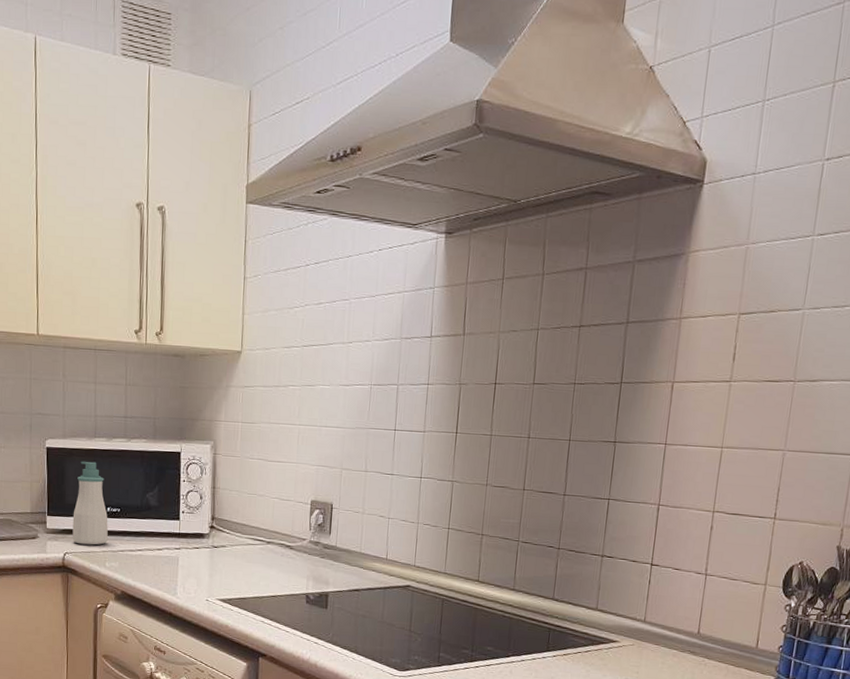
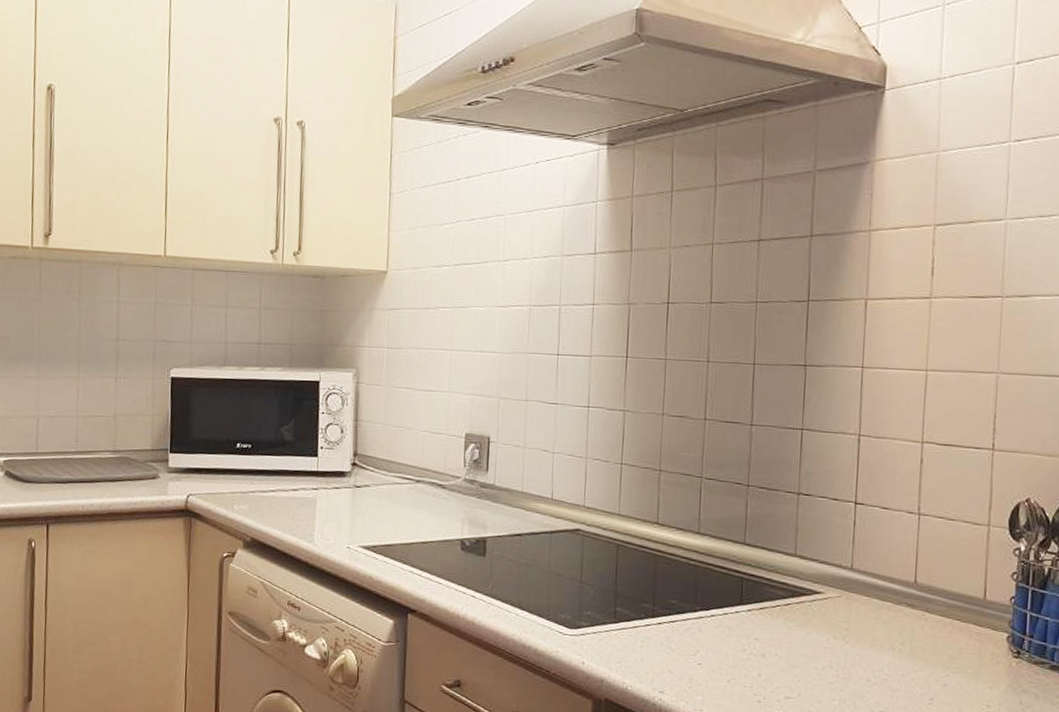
soap bottle: present [72,461,108,545] -> none [197,392,238,486]

